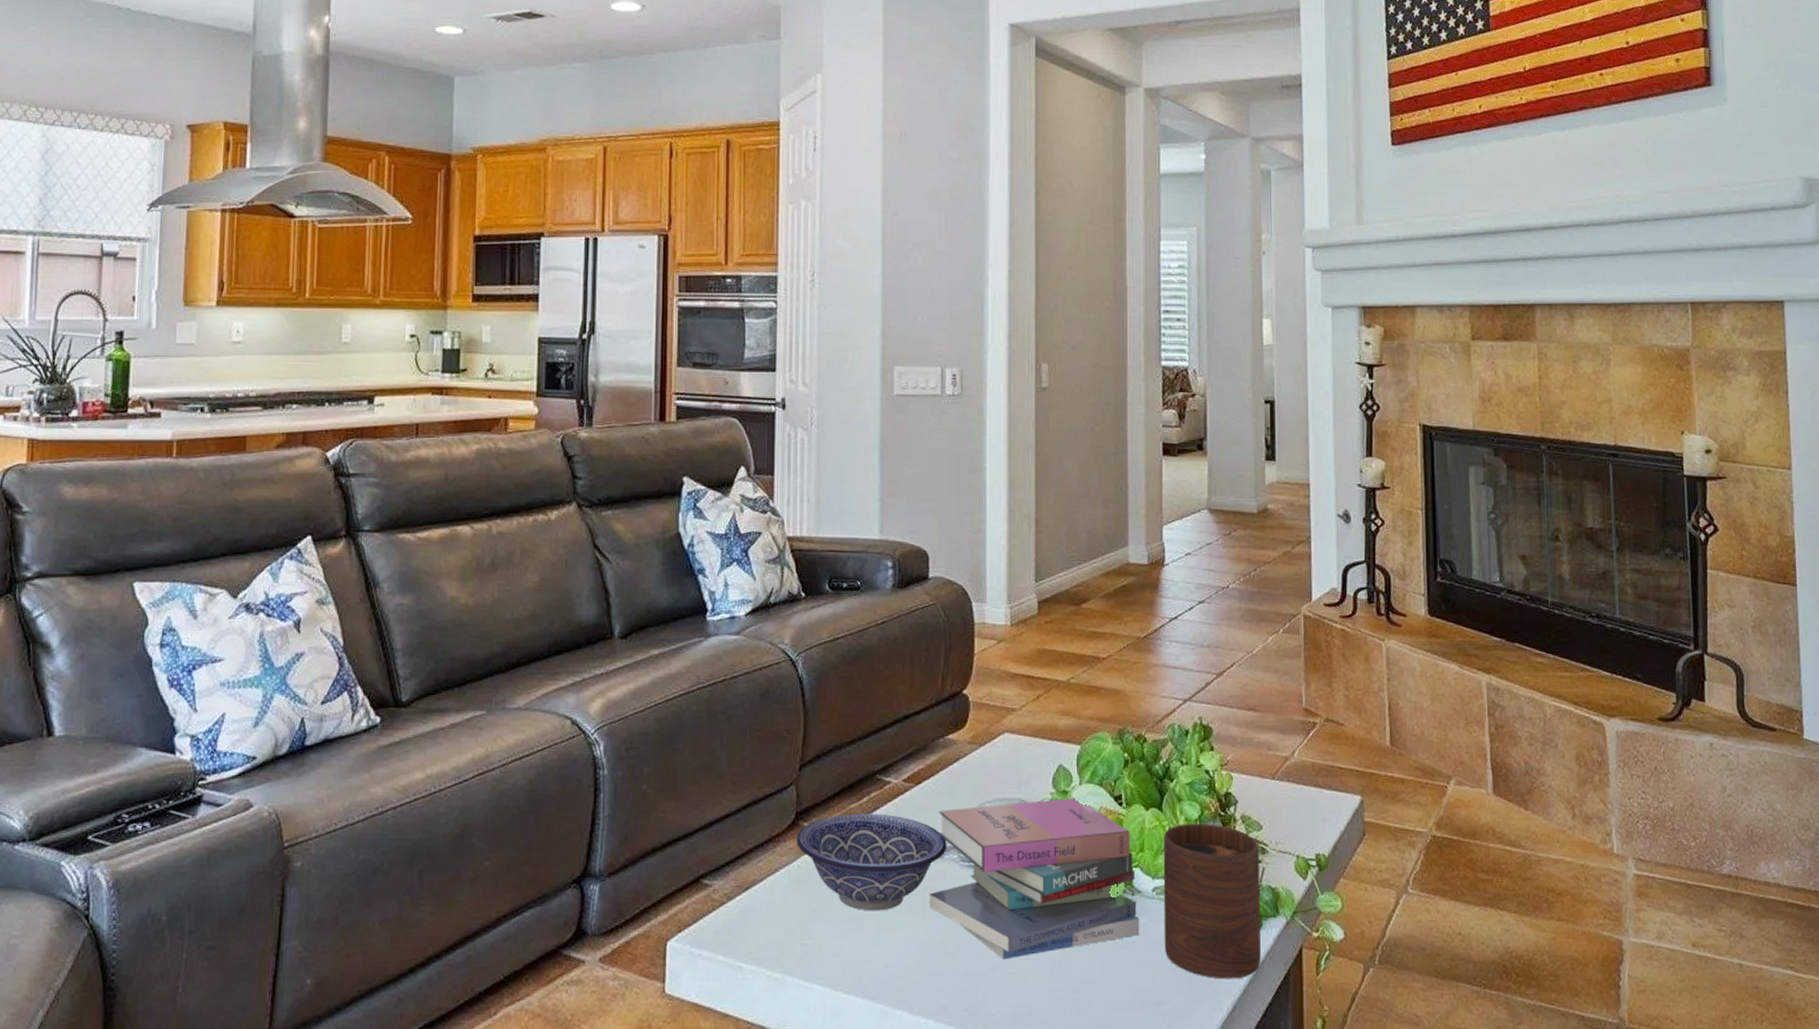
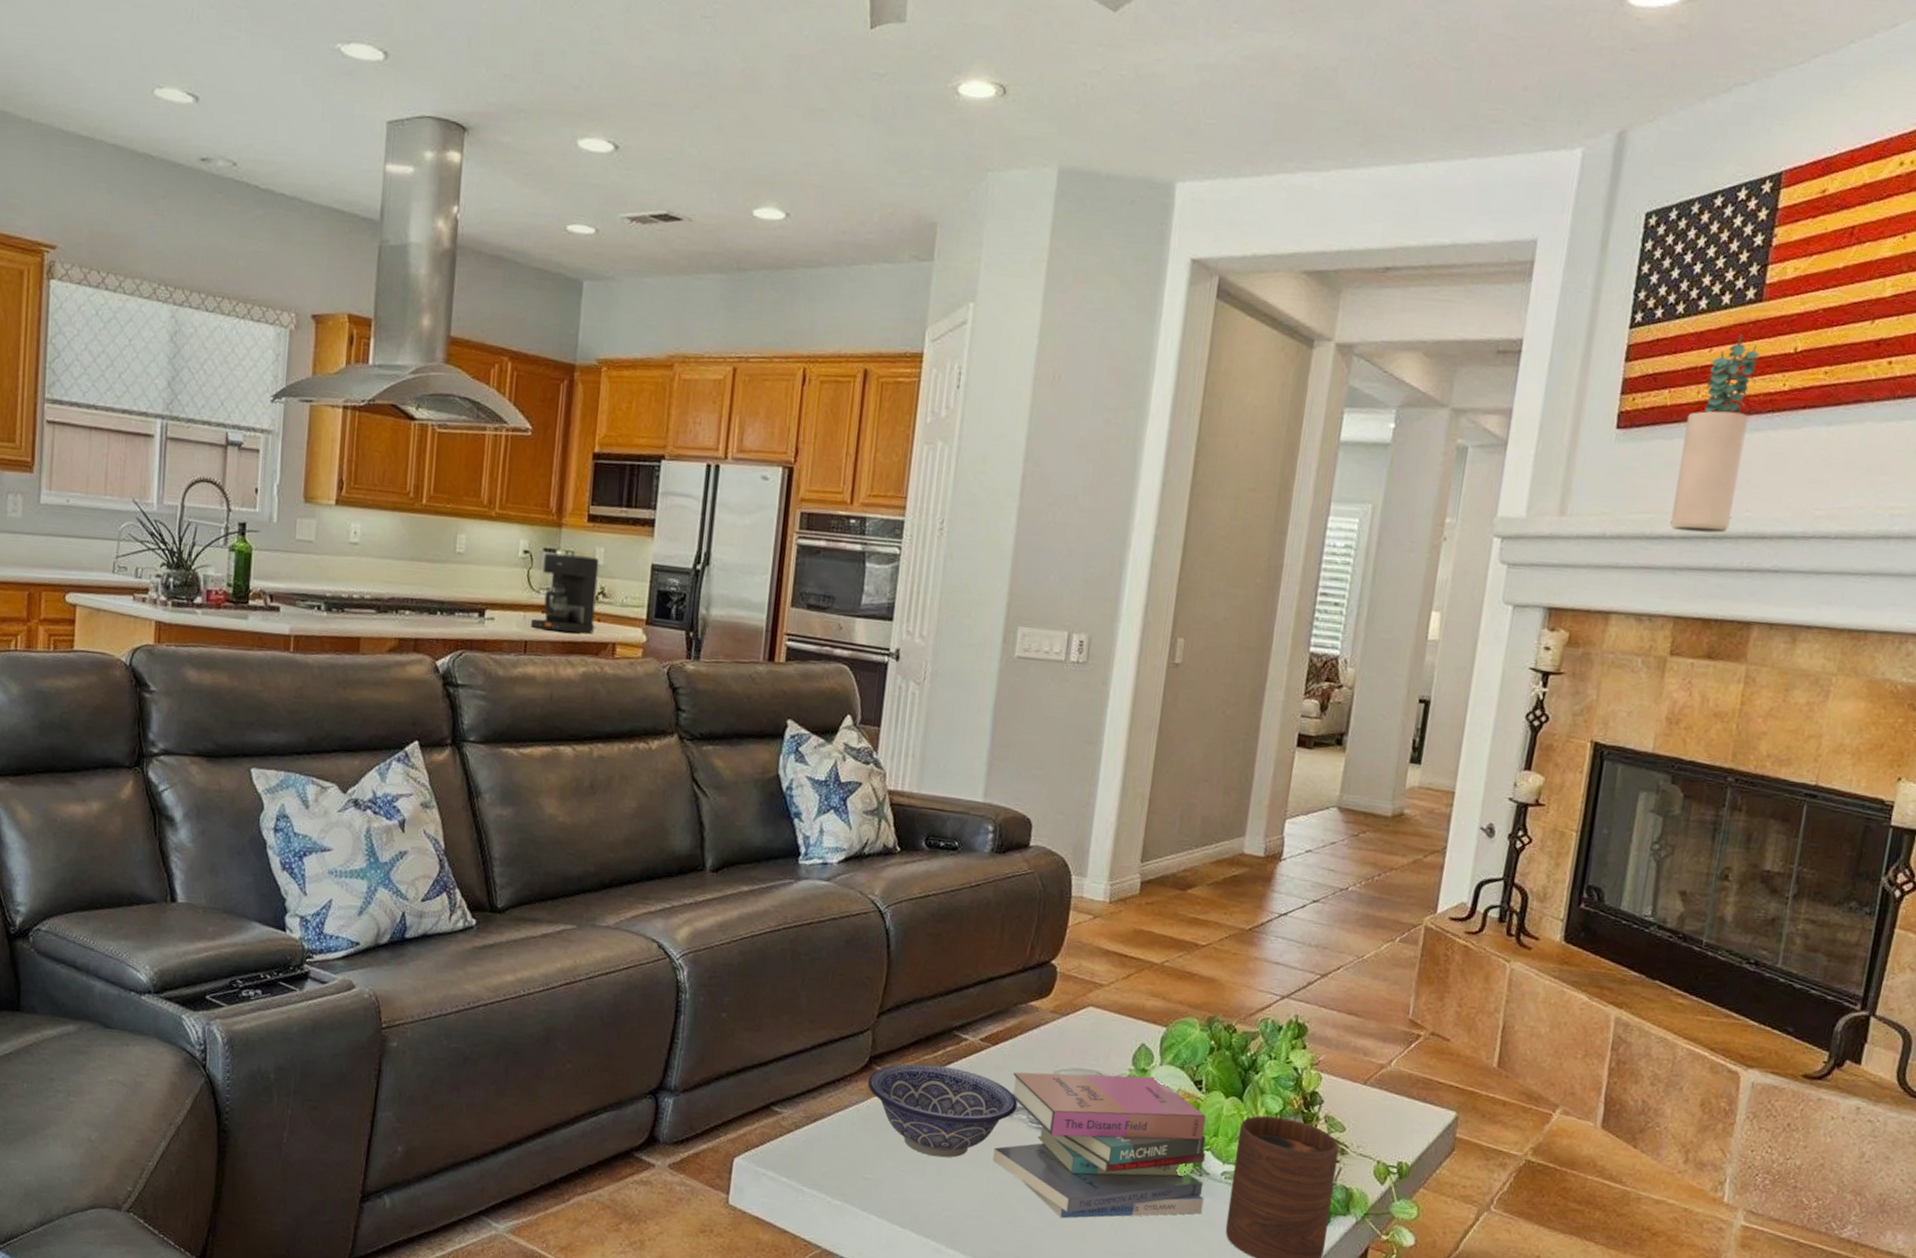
coffee maker: none [420,335,486,411] -> present [530,553,600,633]
vase: none [1448,58,1500,230] -> present [1670,333,1759,533]

